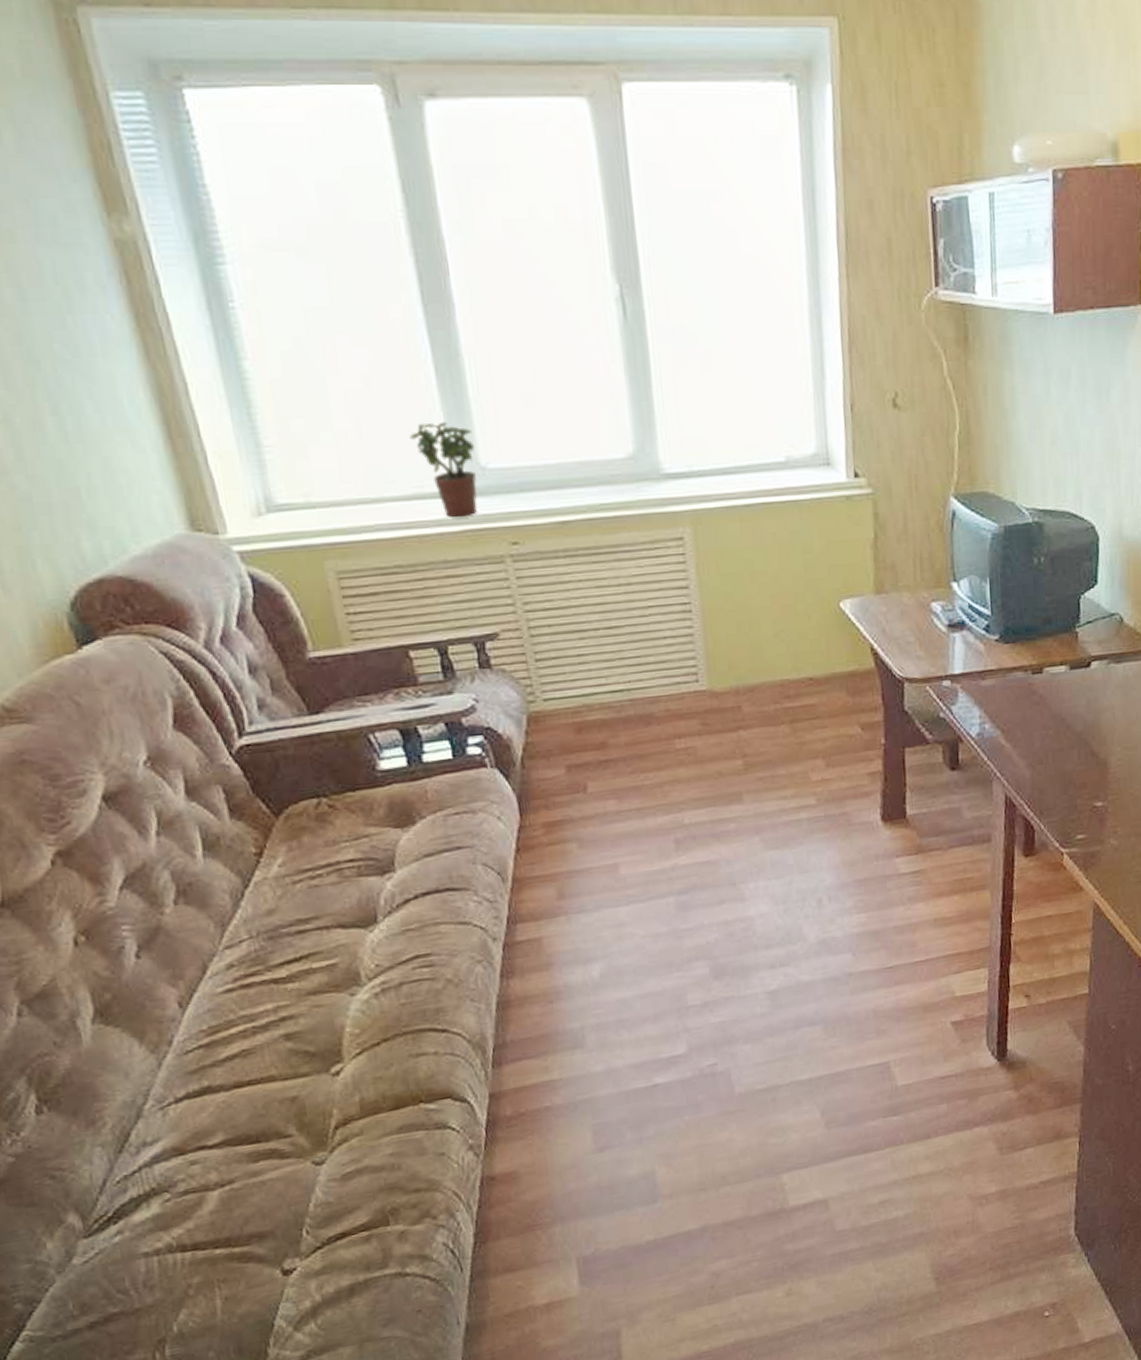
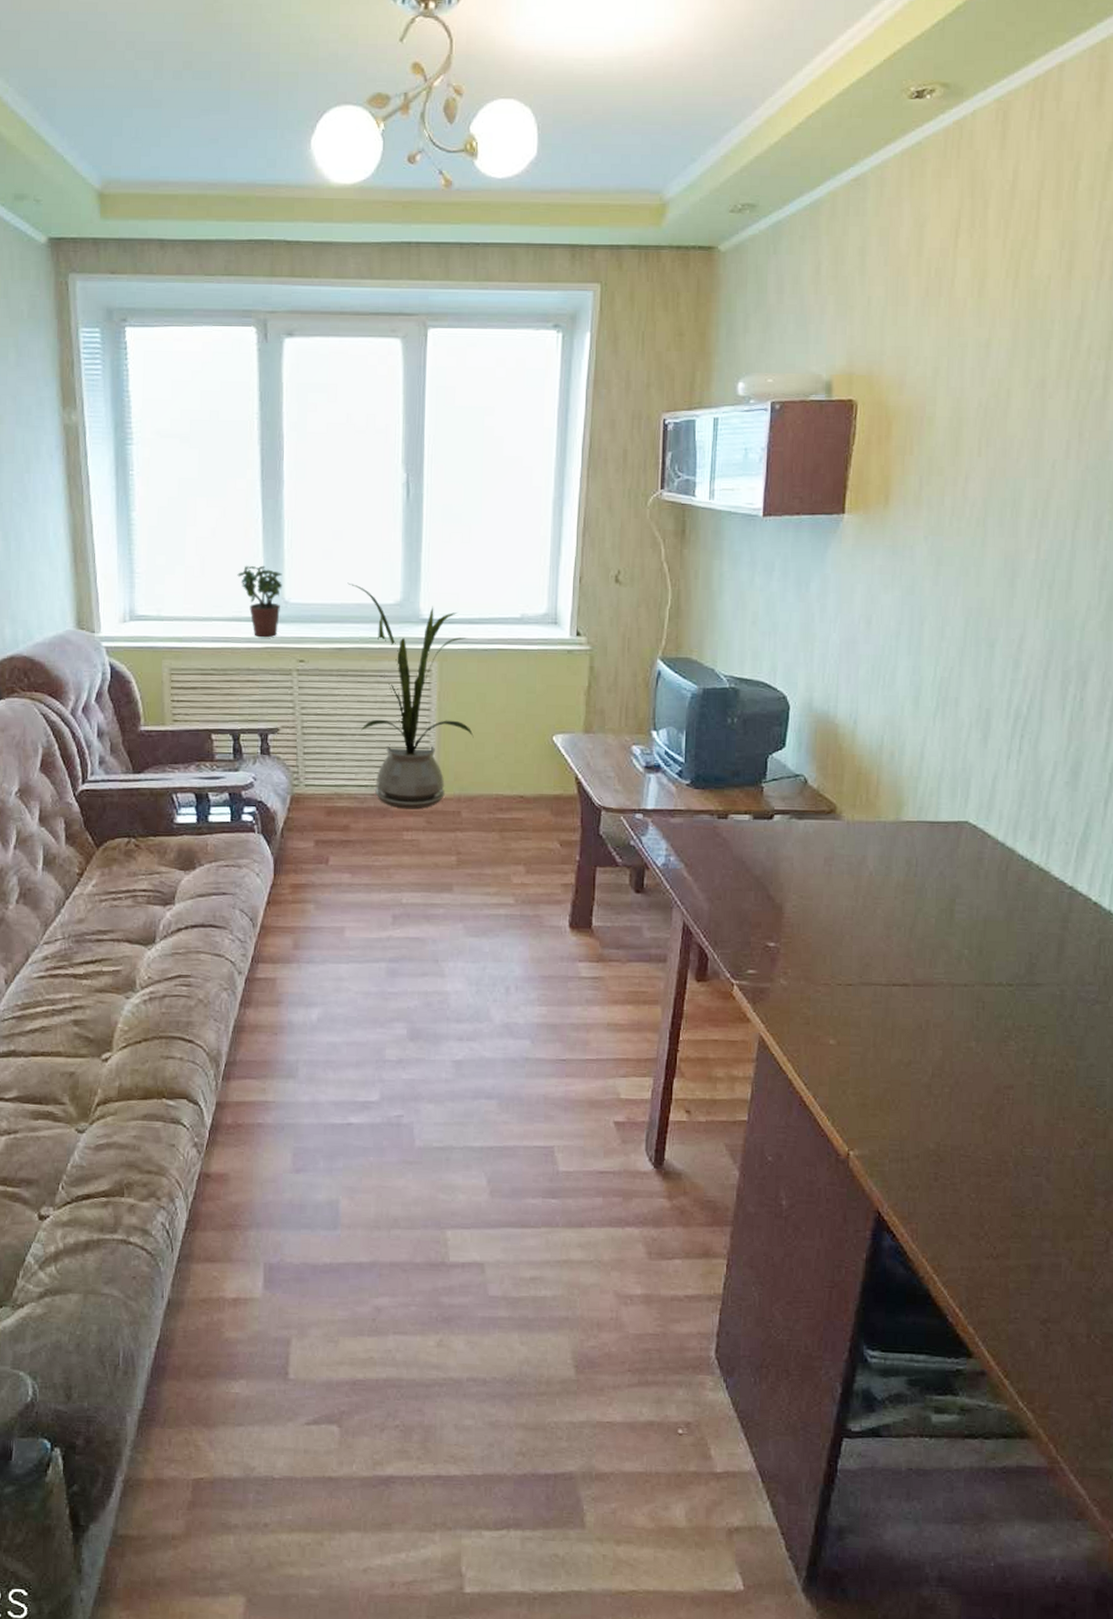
house plant: none [561,435,746,713] -> present [347,582,474,810]

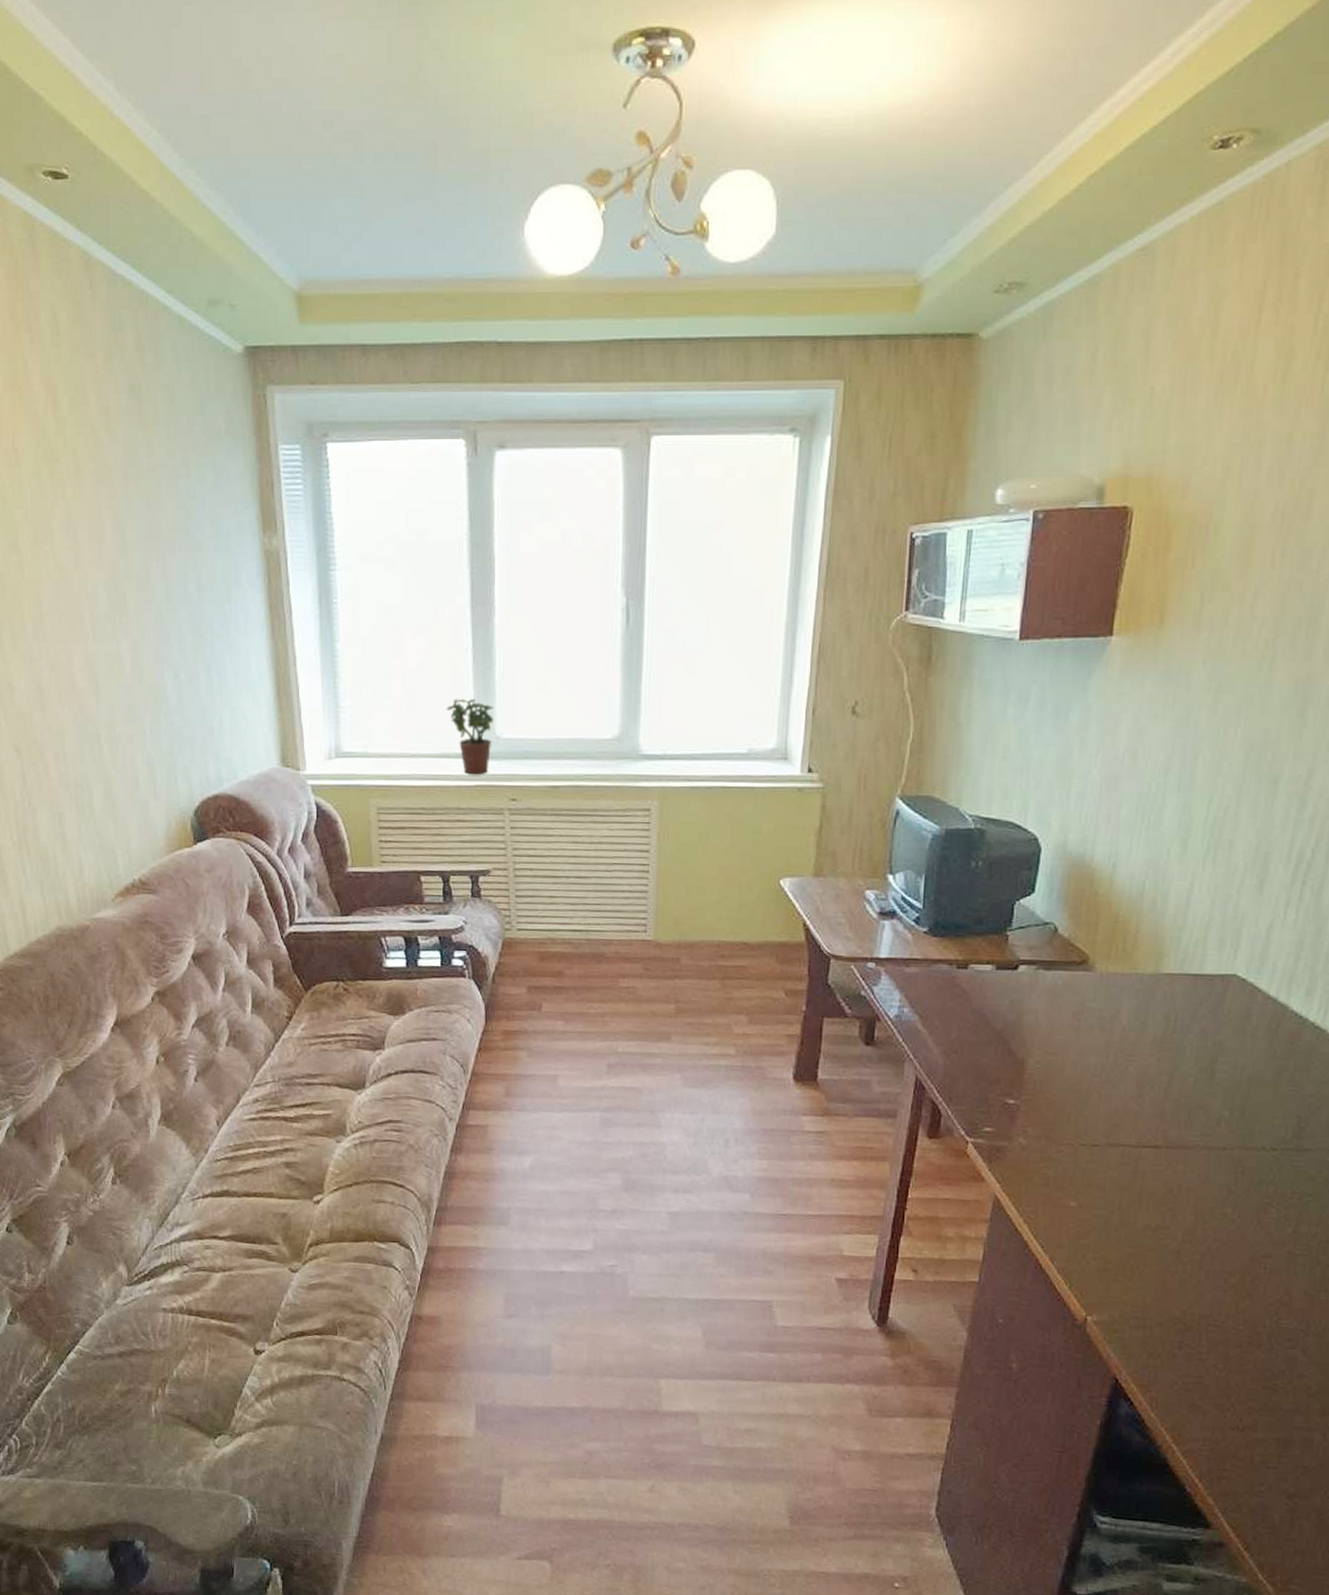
house plant: present [347,582,474,810] -> none [562,716,695,956]

